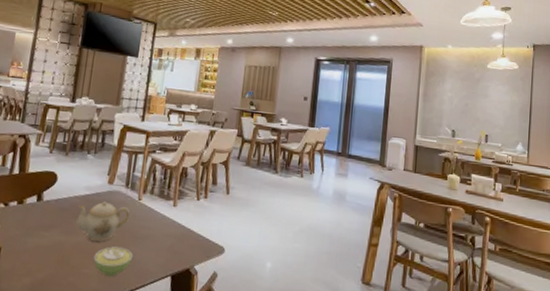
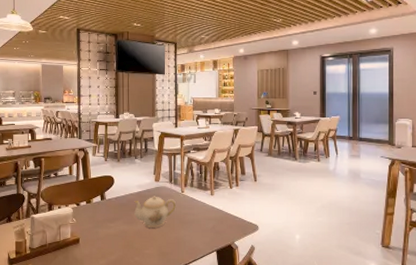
sugar bowl: present [93,246,133,277] -> none [152,231,184,255]

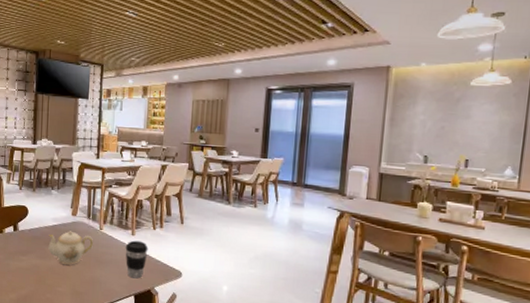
coffee cup: none [206,200,227,235] -> present [125,240,148,279]

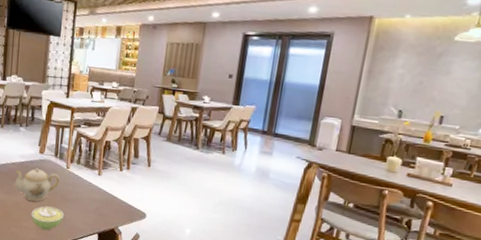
sugar bowl: none [65,269,100,295] -> present [31,206,65,231]
coffee cup: present [125,240,148,279] -> none [91,180,114,218]

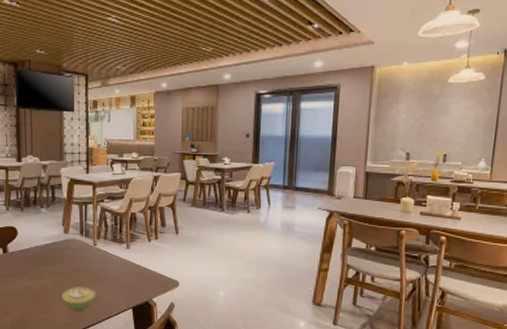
teapot: present [15,168,61,202] -> none [41,249,89,284]

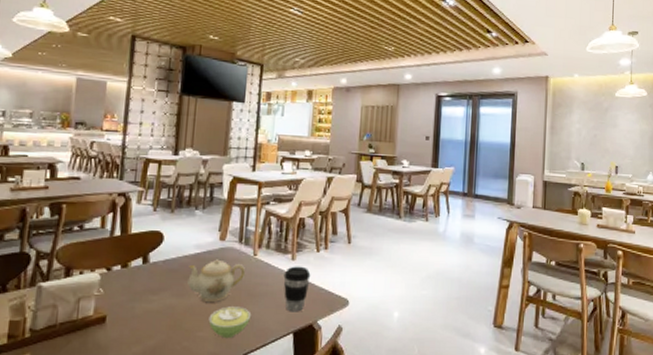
teapot: none [41,249,89,284] -> present [187,259,246,303]
coffee cup: none [121,254,144,292] -> present [283,266,311,312]

